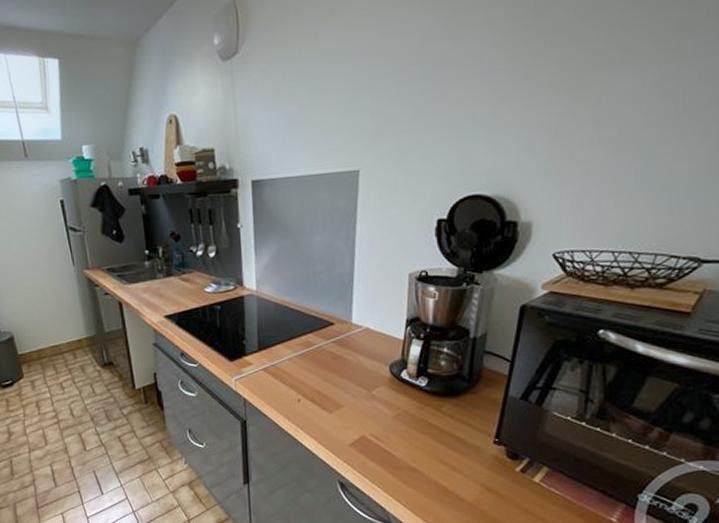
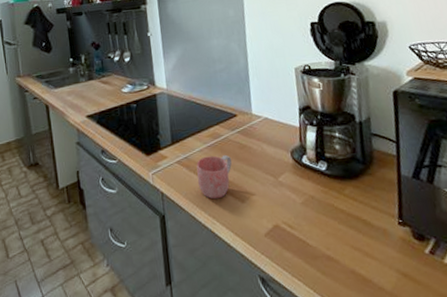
mug: none [283,364,322,409] -> present [196,154,232,200]

